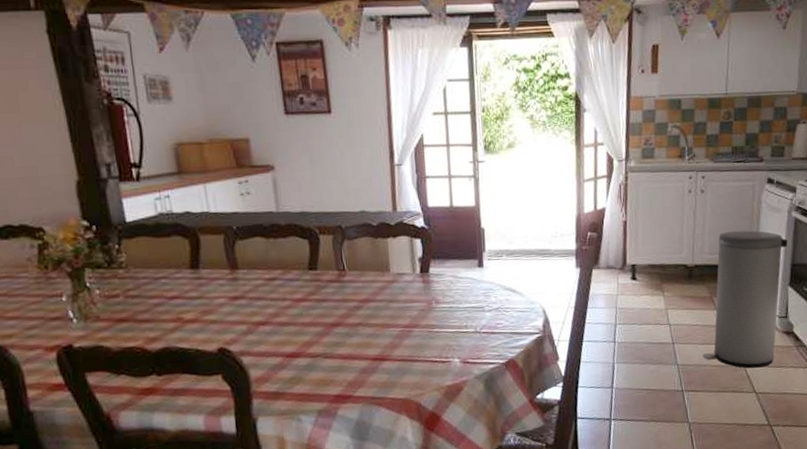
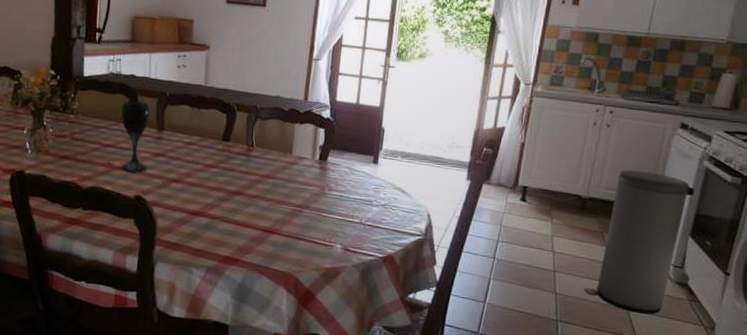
cup: none [181,241,227,323] -> present [121,101,150,173]

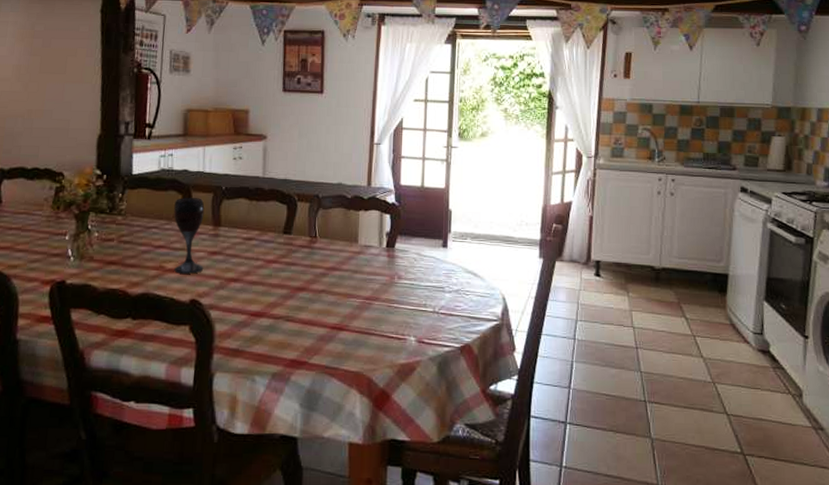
pedal bin: present [583,170,695,315] -> none [668,237,763,386]

